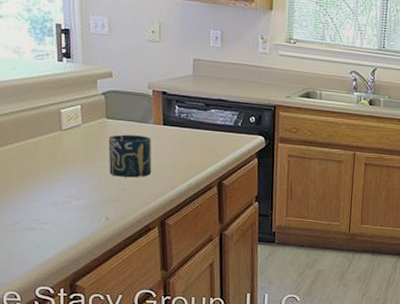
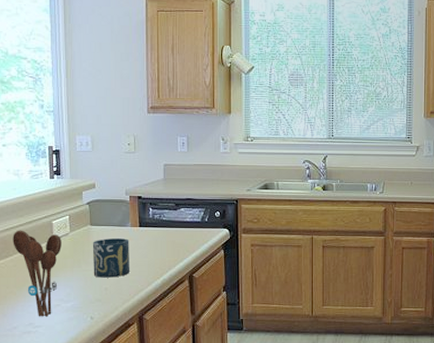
utensil holder: none [13,116,72,214] -> present [13,230,61,317]

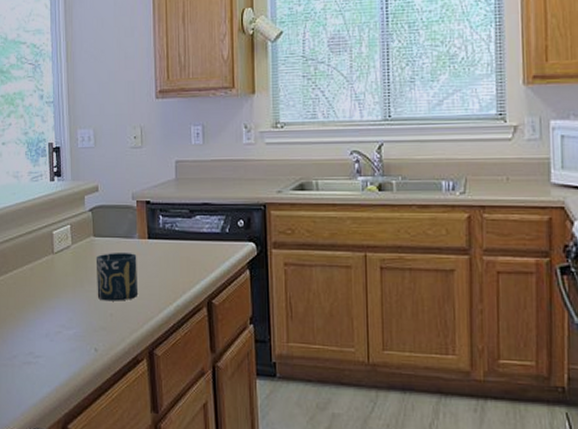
utensil holder: present [13,230,61,317] -> none [12,241,63,346]

